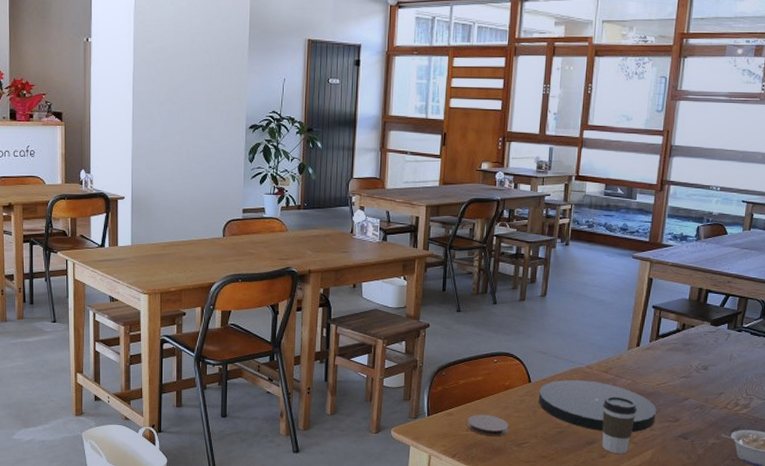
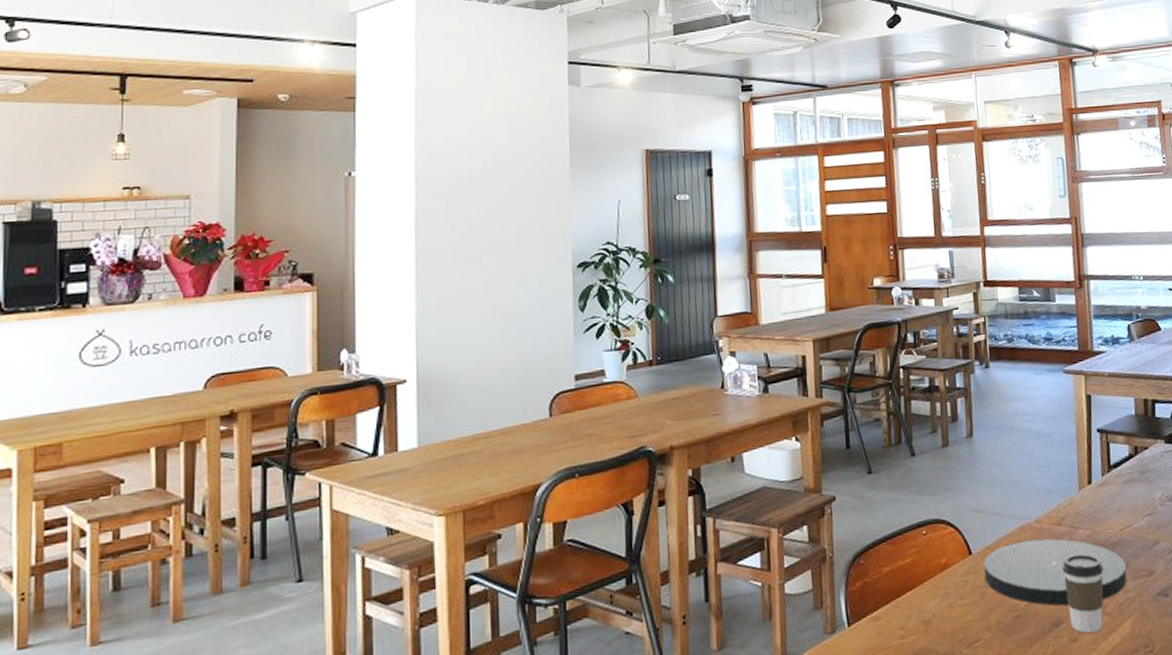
coaster: present [467,414,509,437] -> none [900,609,954,641]

